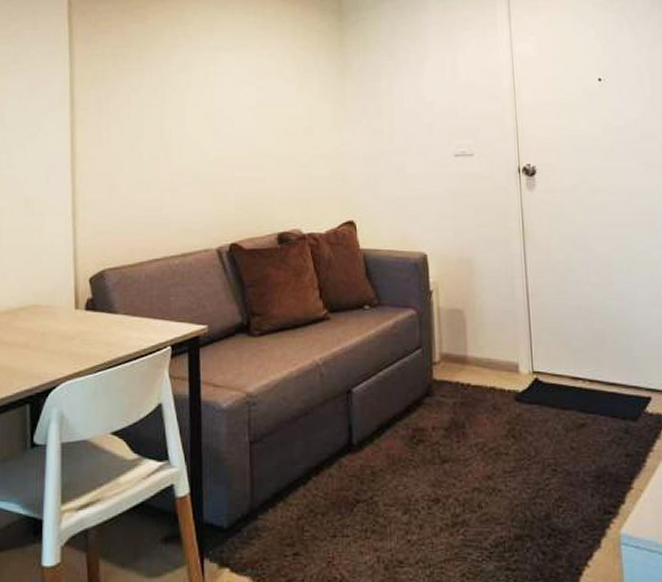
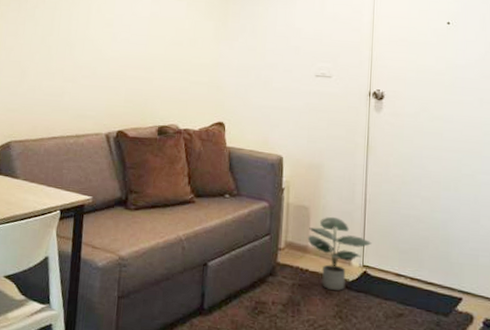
potted plant: none [465,318,541,406] -> present [307,216,372,291]

